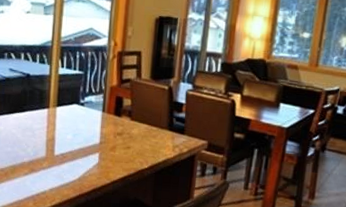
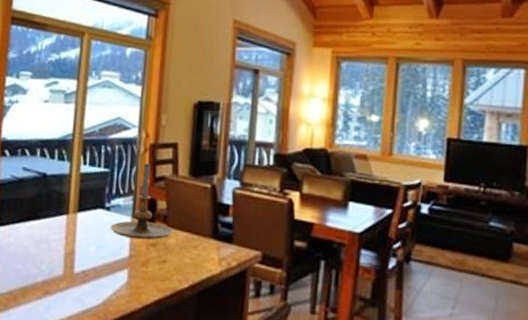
candle holder: none [84,67,137,130] -> present [110,162,174,240]

